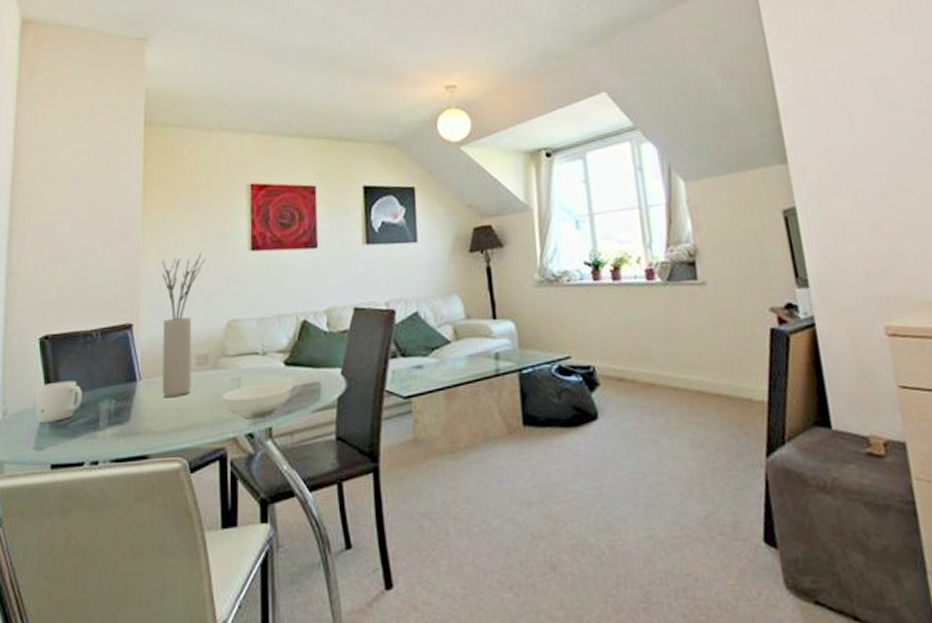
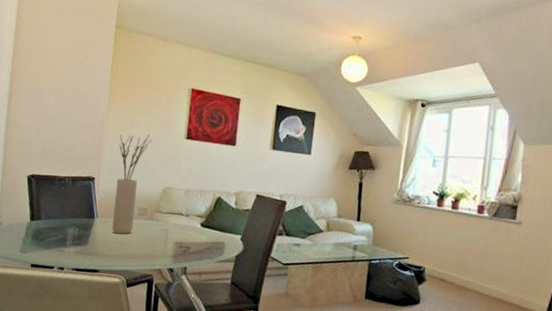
mug: present [35,380,82,423] -> none [22,208,56,236]
bowl: present [222,382,294,420] -> none [153,235,206,260]

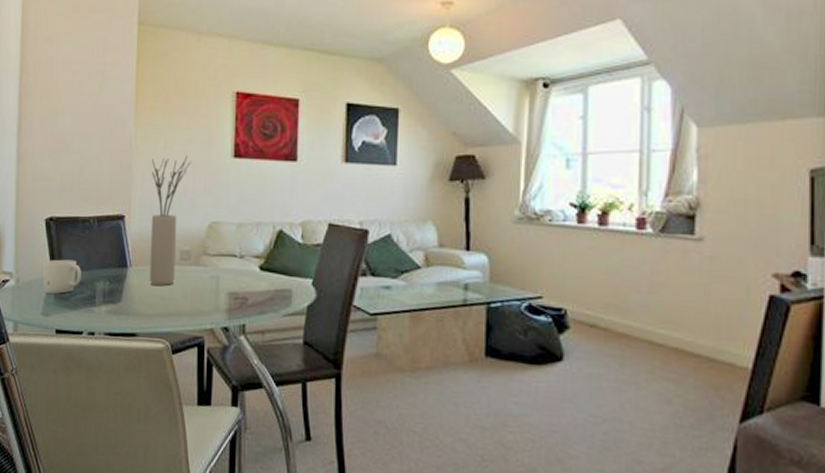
mug: none [22,208,56,236] -> present [42,259,81,294]

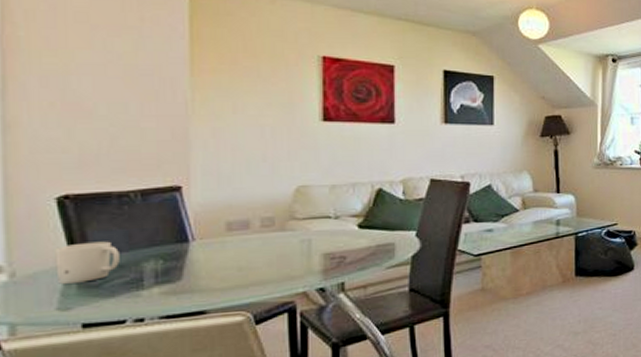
vase: present [150,155,192,286] -> none [217,119,271,258]

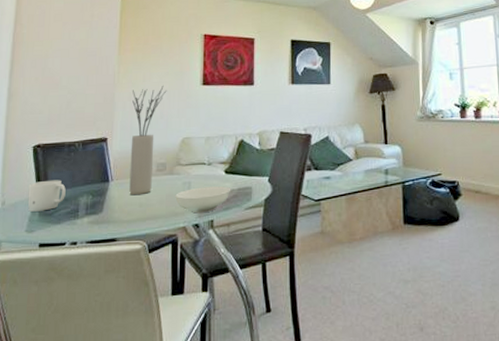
vase: none [217,119,271,258] -> present [129,85,167,196]
bowl: none [290,243,368,276] -> present [175,186,231,214]

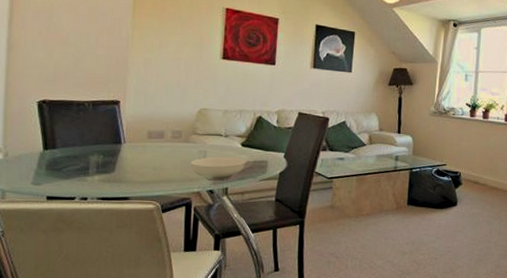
mug: present [27,180,66,212] -> none [33,136,75,166]
vase: present [129,85,167,196] -> none [143,54,185,159]

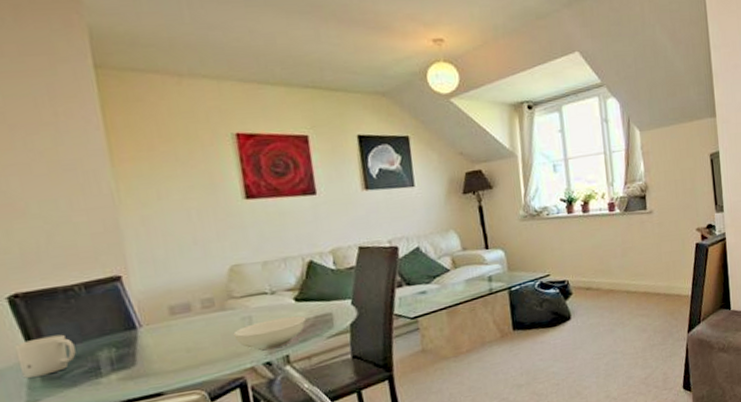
mug: none [33,136,75,166] -> present [14,334,76,378]

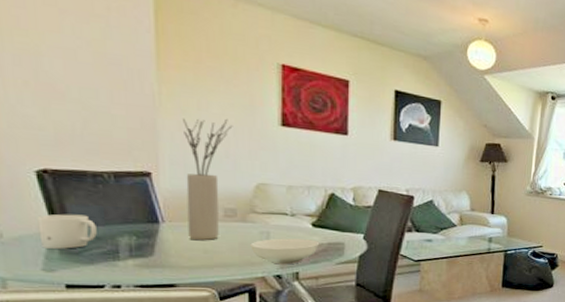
vase: none [145,202,200,341] -> present [183,118,233,241]

